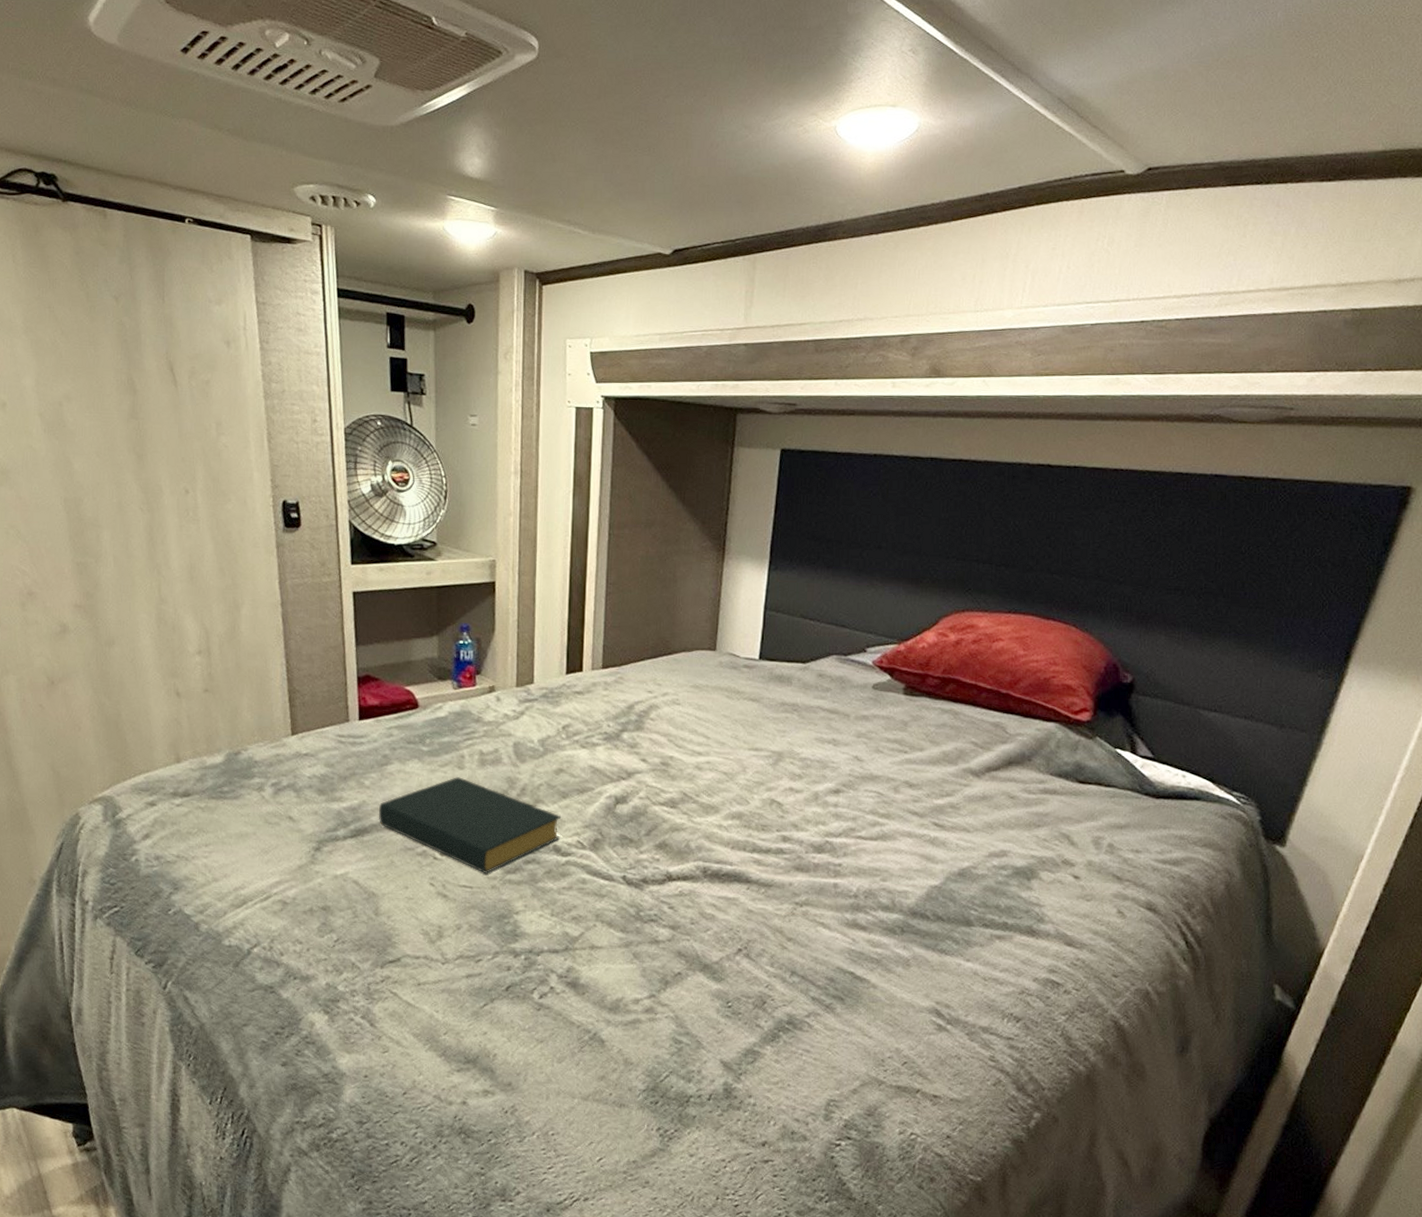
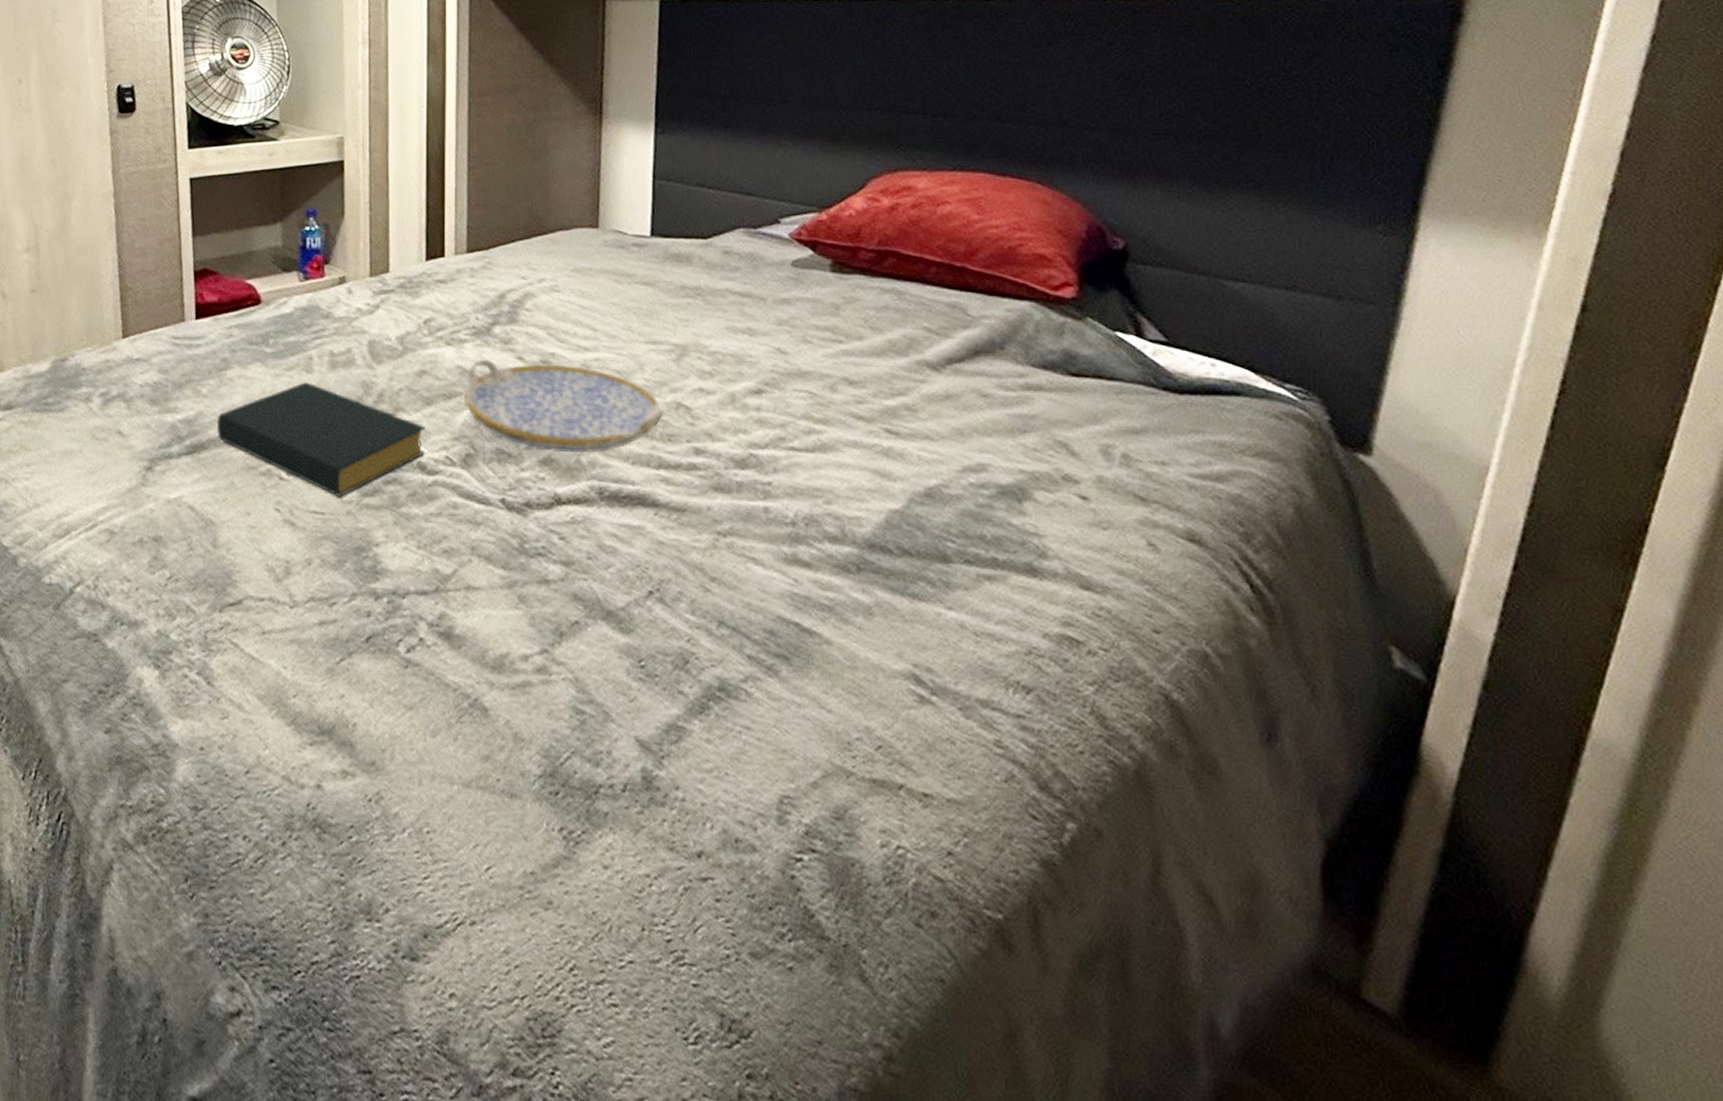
serving tray: none [594,760,760,839] -> present [463,359,664,453]

